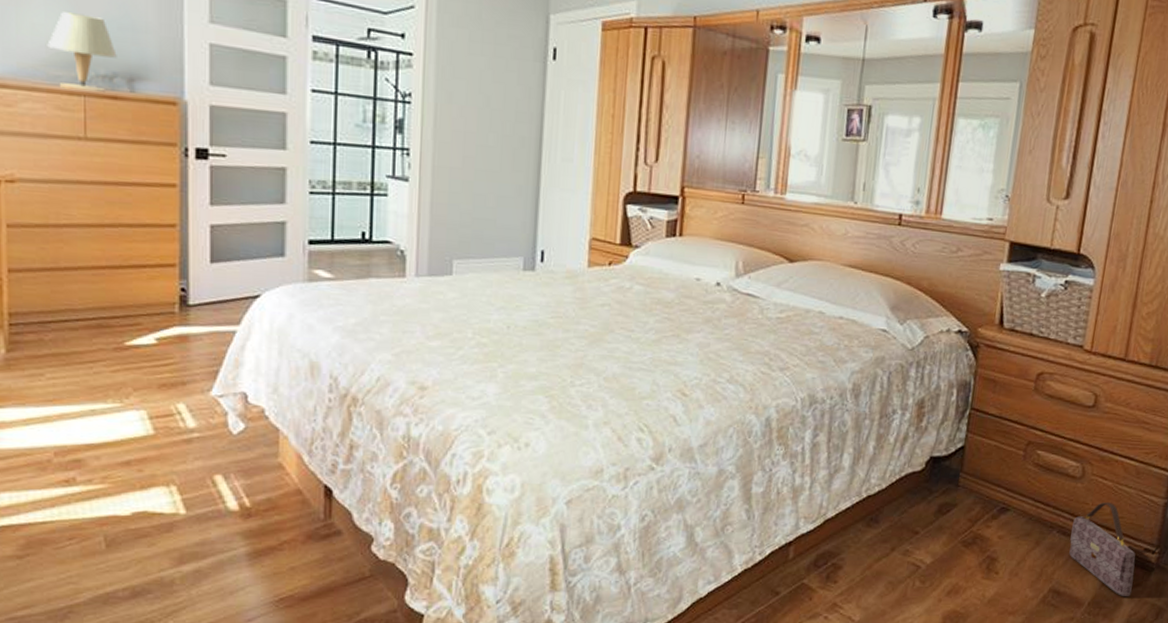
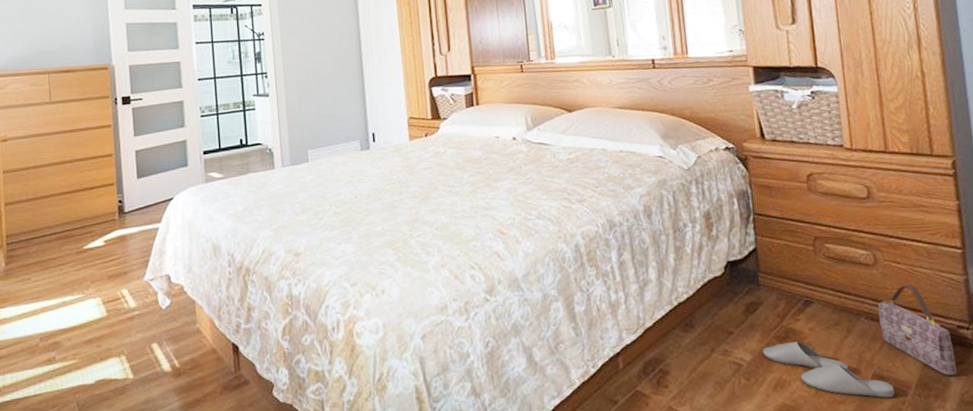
table lamp: present [47,12,117,95] -> none [24,18,68,72]
slippers: none [944,548,1067,613] -> present [762,341,895,398]

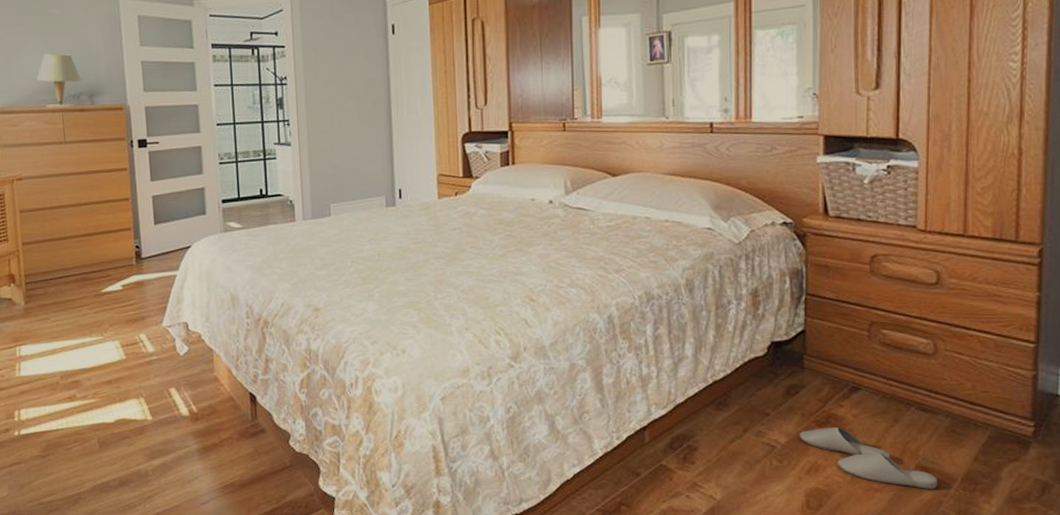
table lamp: none [24,18,68,72] -> present [36,53,81,110]
handbag: present [878,285,957,375] -> none [931,377,1010,471]

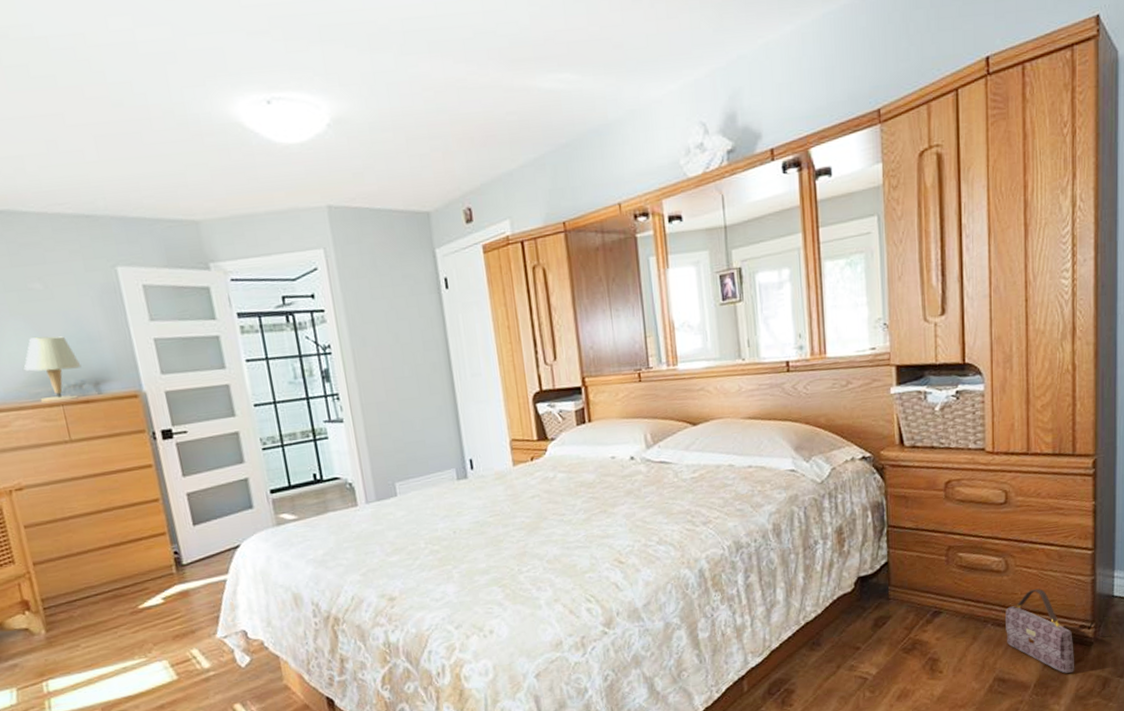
slippers: present [799,426,937,489] -> none [888,651,1013,700]
handbag: none [931,377,1010,471] -> present [1005,588,1074,674]

